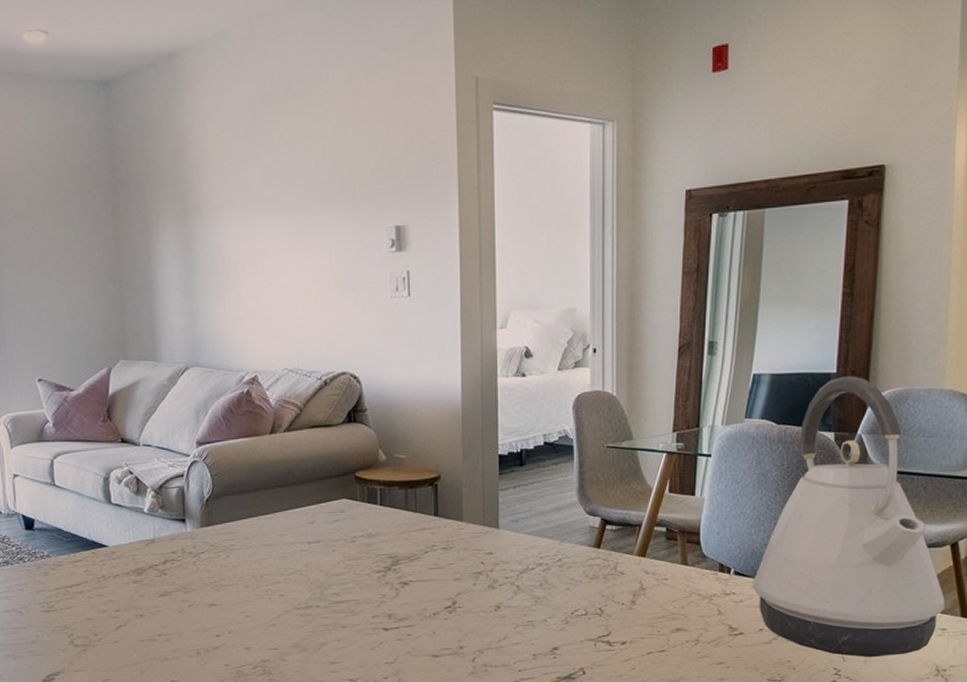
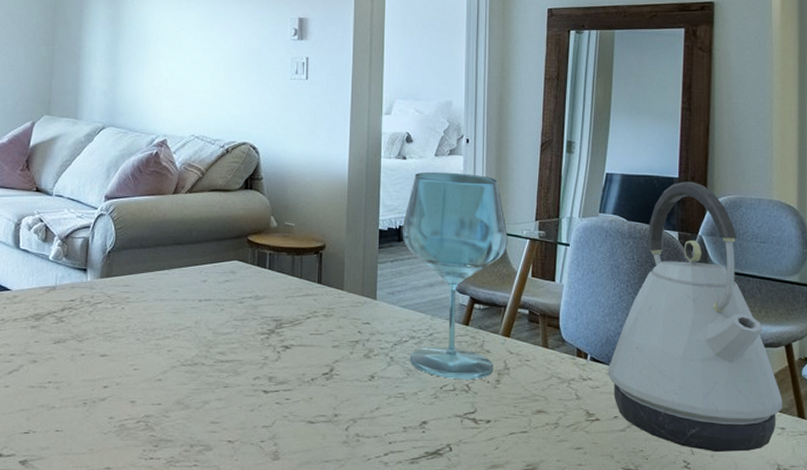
wine glass: none [524,386,642,604] -> present [402,172,508,380]

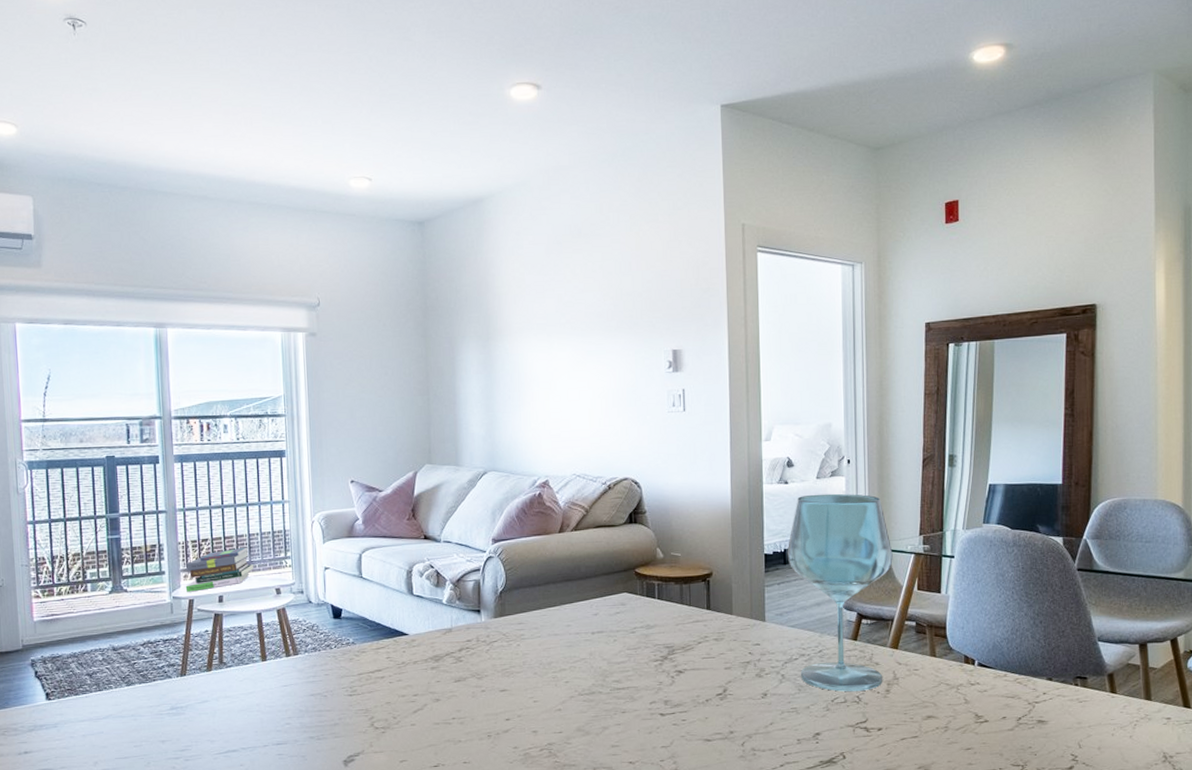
kettle: present [607,181,782,453] -> none [995,487,1168,745]

